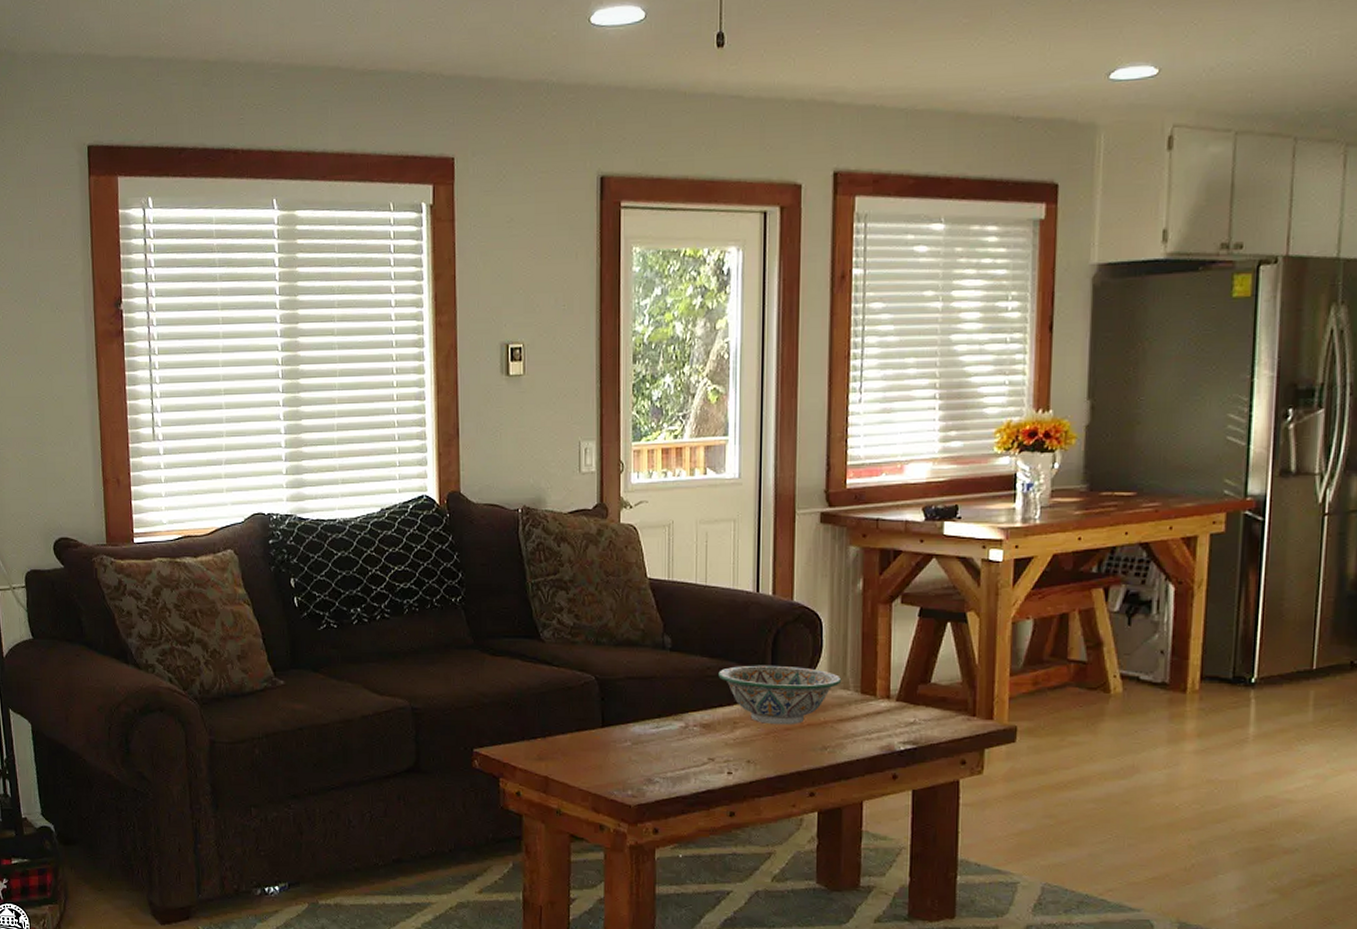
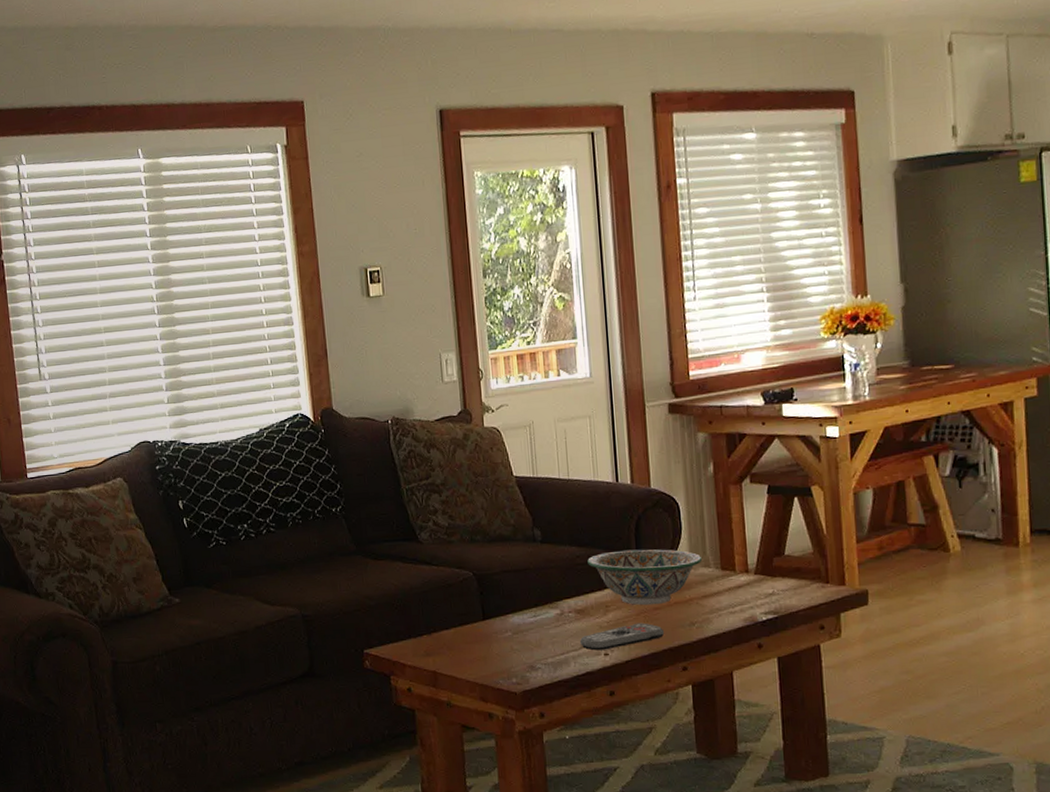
remote control: none [702,742,794,768] -> present [579,622,665,651]

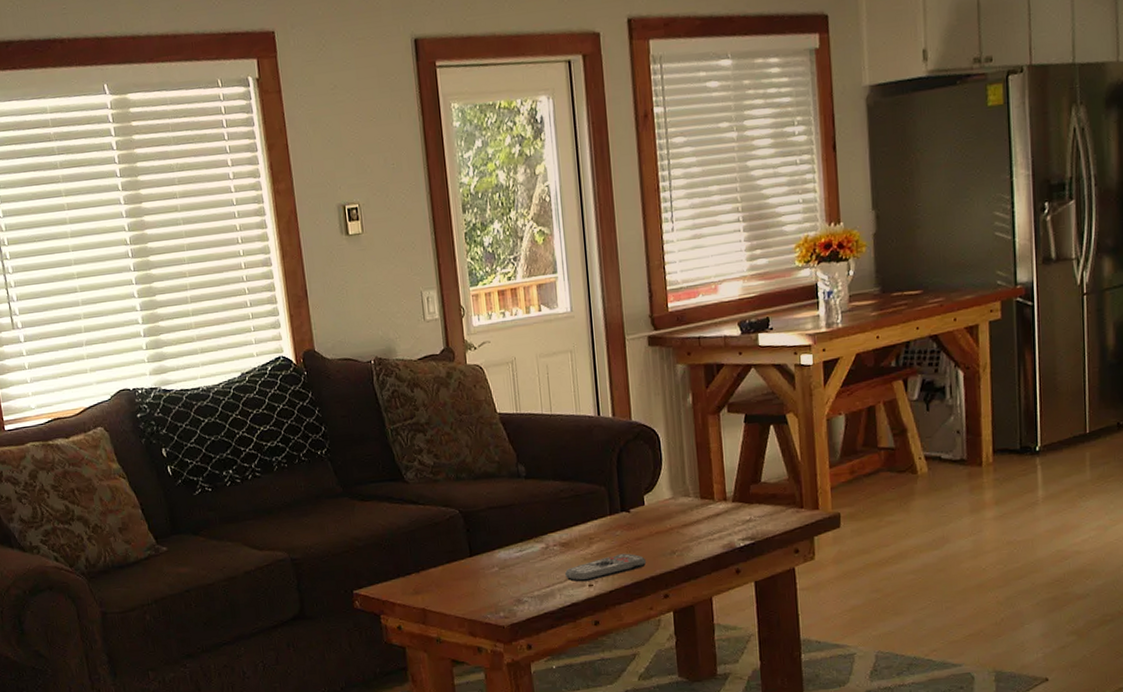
decorative bowl: present [587,549,703,606] -> none [571,480,683,537]

